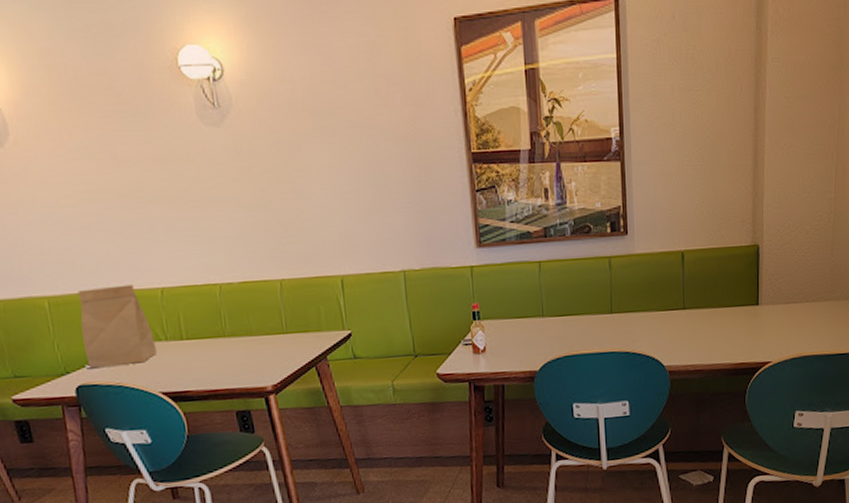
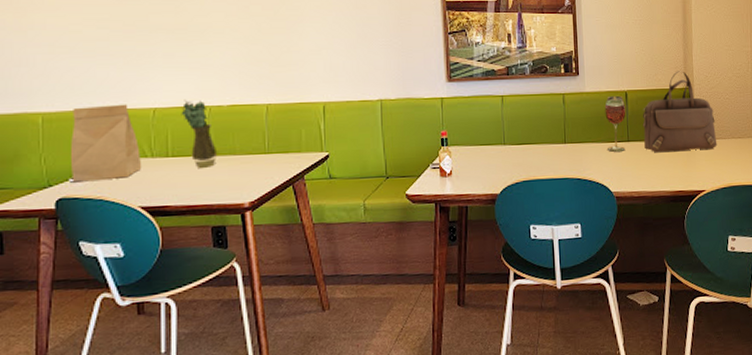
vase: none [190,277,234,351] -> present [181,99,218,168]
wineglass: none [657,256,682,322] -> present [604,95,626,152]
handbag: none [701,225,788,320] -> present [642,71,717,152]

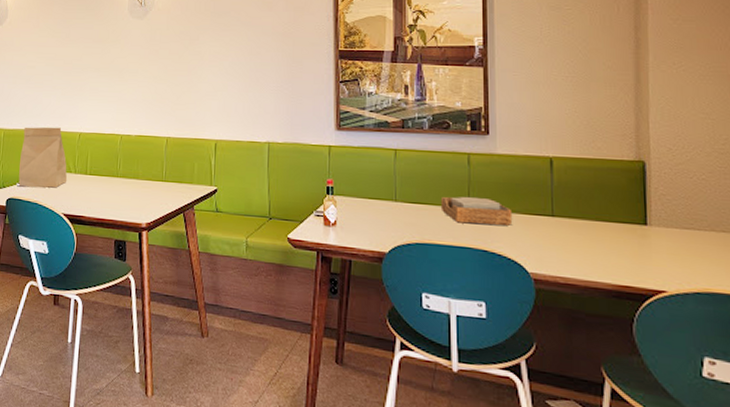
vase: present [181,99,218,168] -> none [99,127,125,188]
napkin holder: none [542,132,599,158] -> present [440,196,513,226]
wineglass: present [604,95,626,152] -> none [521,161,551,227]
handbag: present [642,71,717,152] -> none [573,139,687,241]

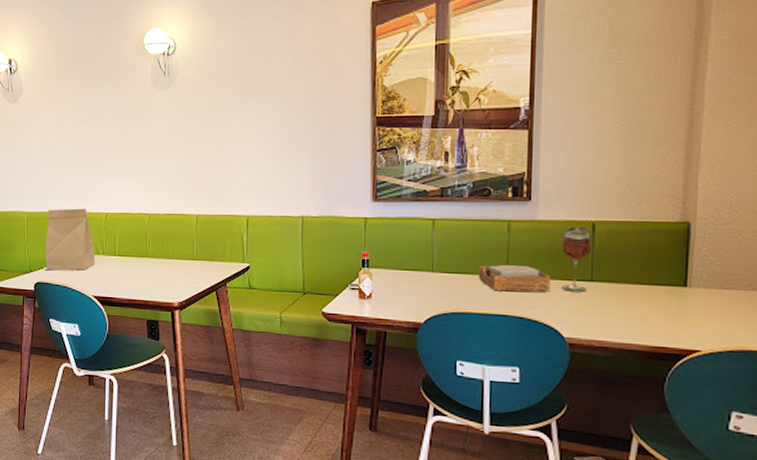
wineglass: none [521,161,551,227] -> present [562,226,592,292]

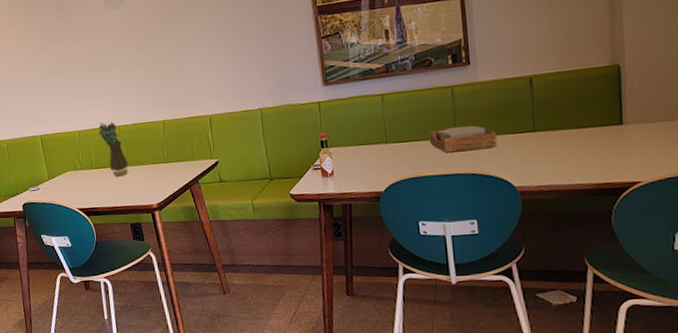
paper bag: present [45,208,96,271] -> none [25,129,76,191]
vase: none [126,206,154,268] -> present [98,121,129,177]
wineglass: present [562,226,592,292] -> none [503,82,531,144]

